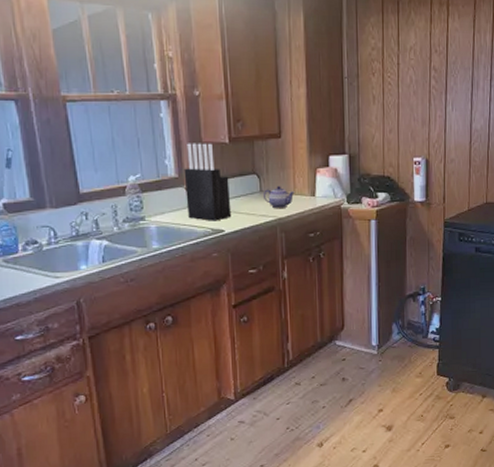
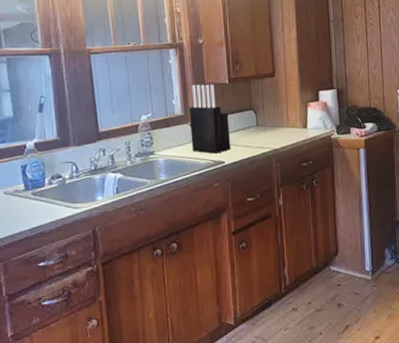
teapot: present [264,186,295,209] -> none [260,120,288,141]

